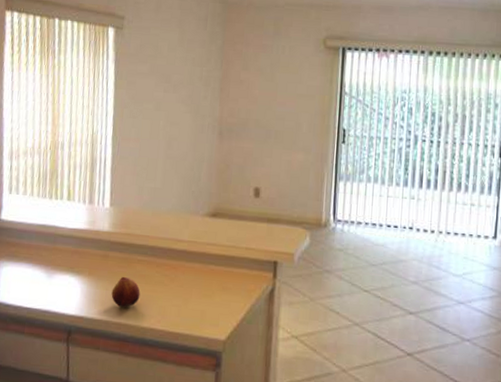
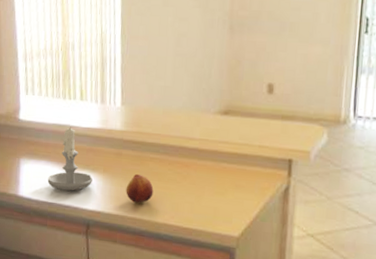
candle: none [27,226,77,295] -> present [47,125,93,191]

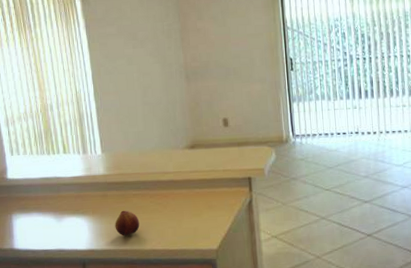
candle: present [47,125,93,191] -> none [41,177,83,237]

